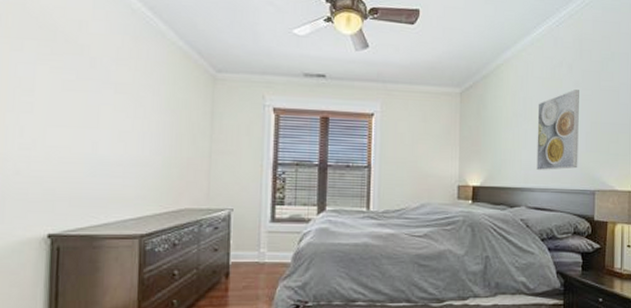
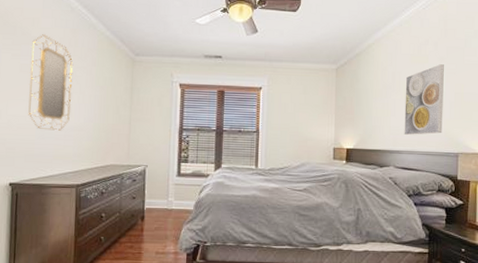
home mirror: none [73,42,135,166] -> present [28,34,74,131]

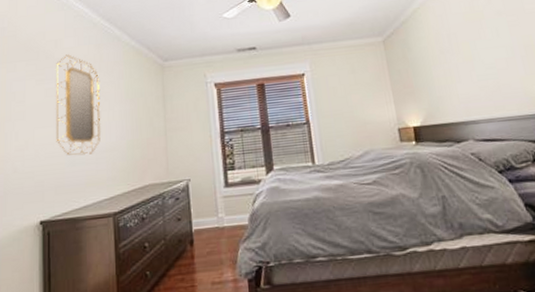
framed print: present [404,64,444,135] -> none [463,17,521,101]

